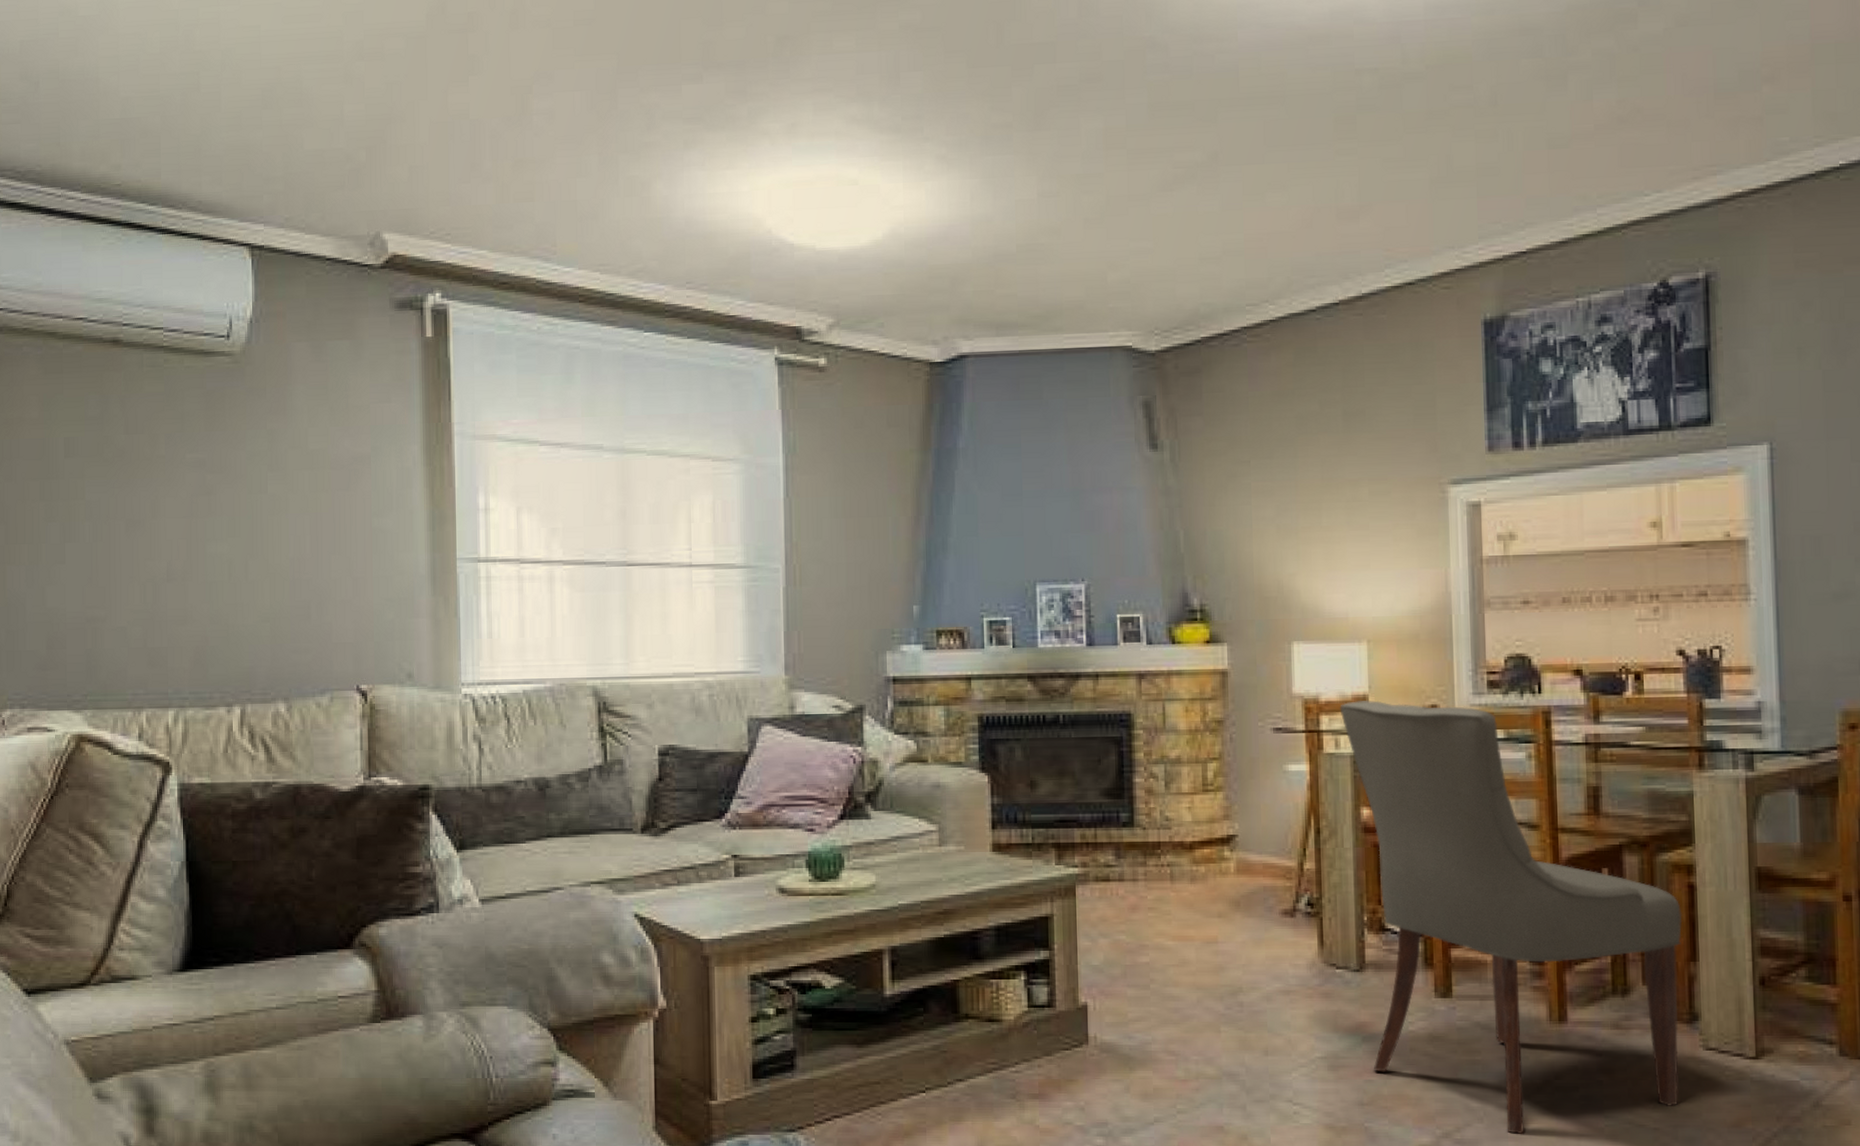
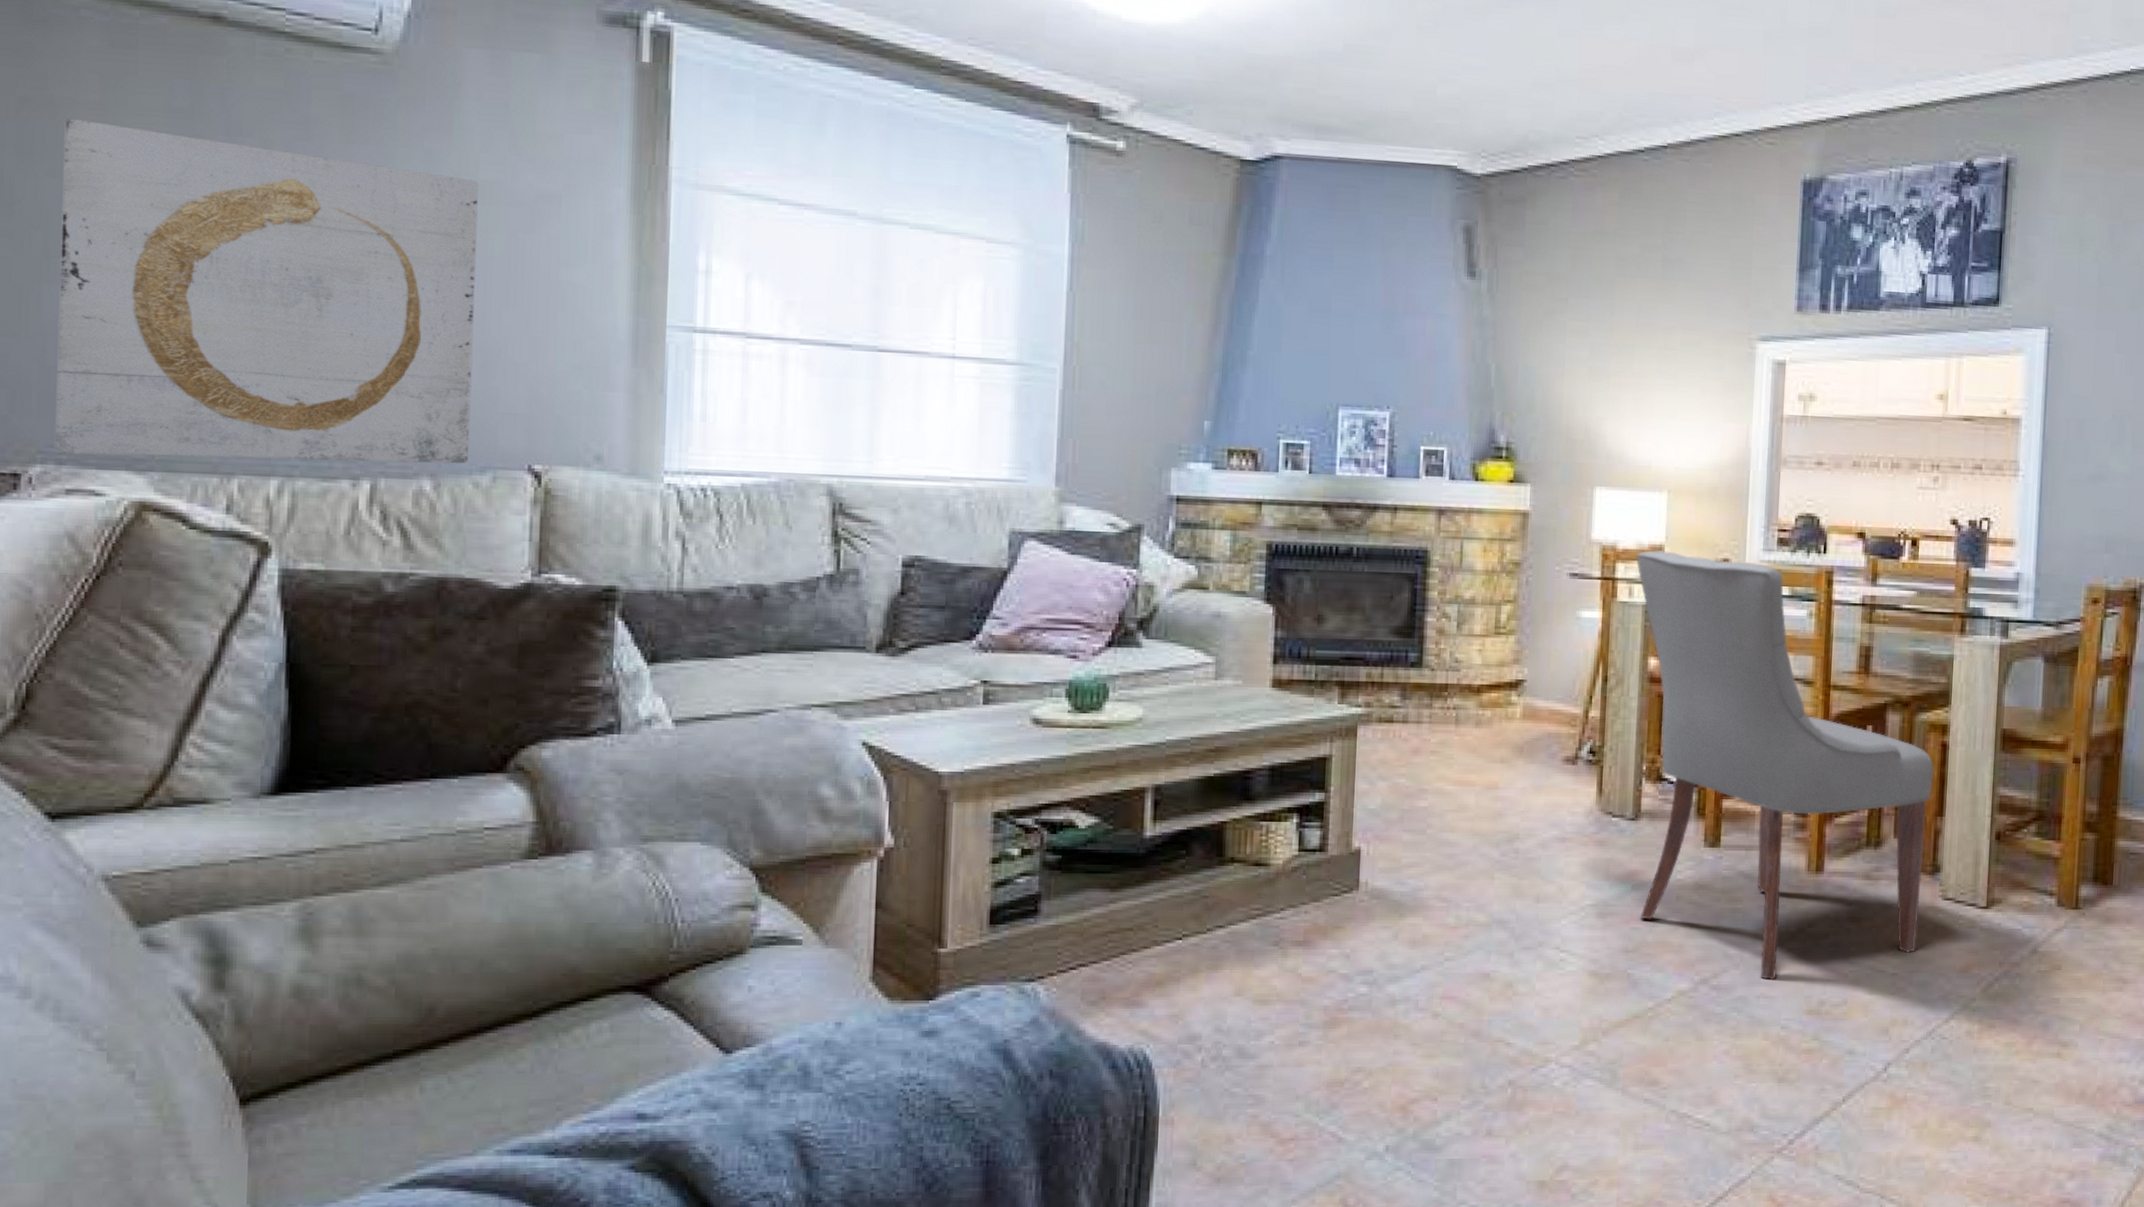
wall art: none [16,433,312,700] -> present [55,118,478,464]

